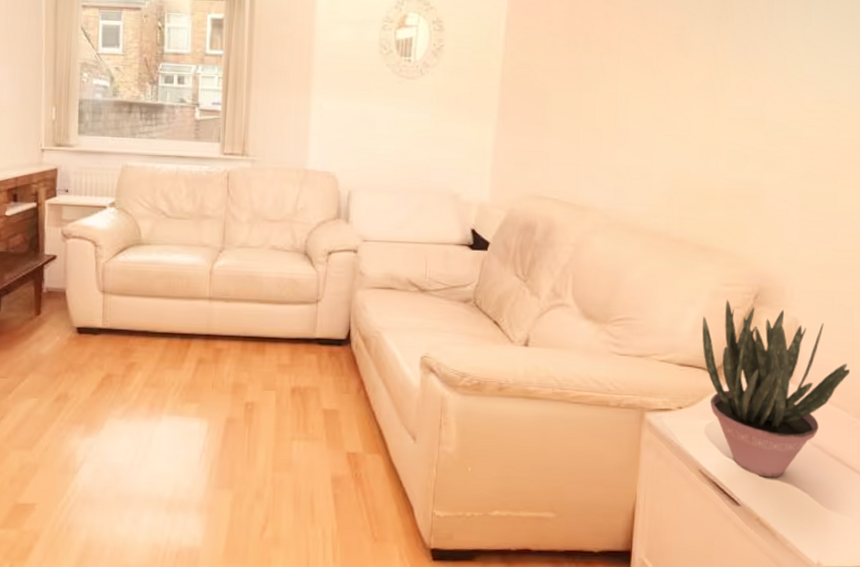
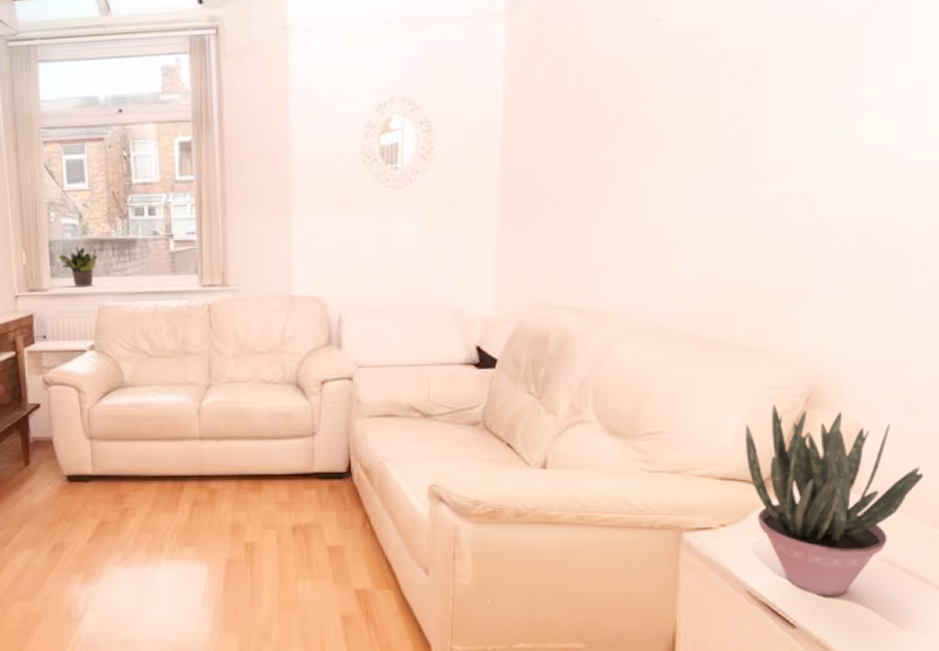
potted plant: none [86,106,125,146] -> present [57,245,97,287]

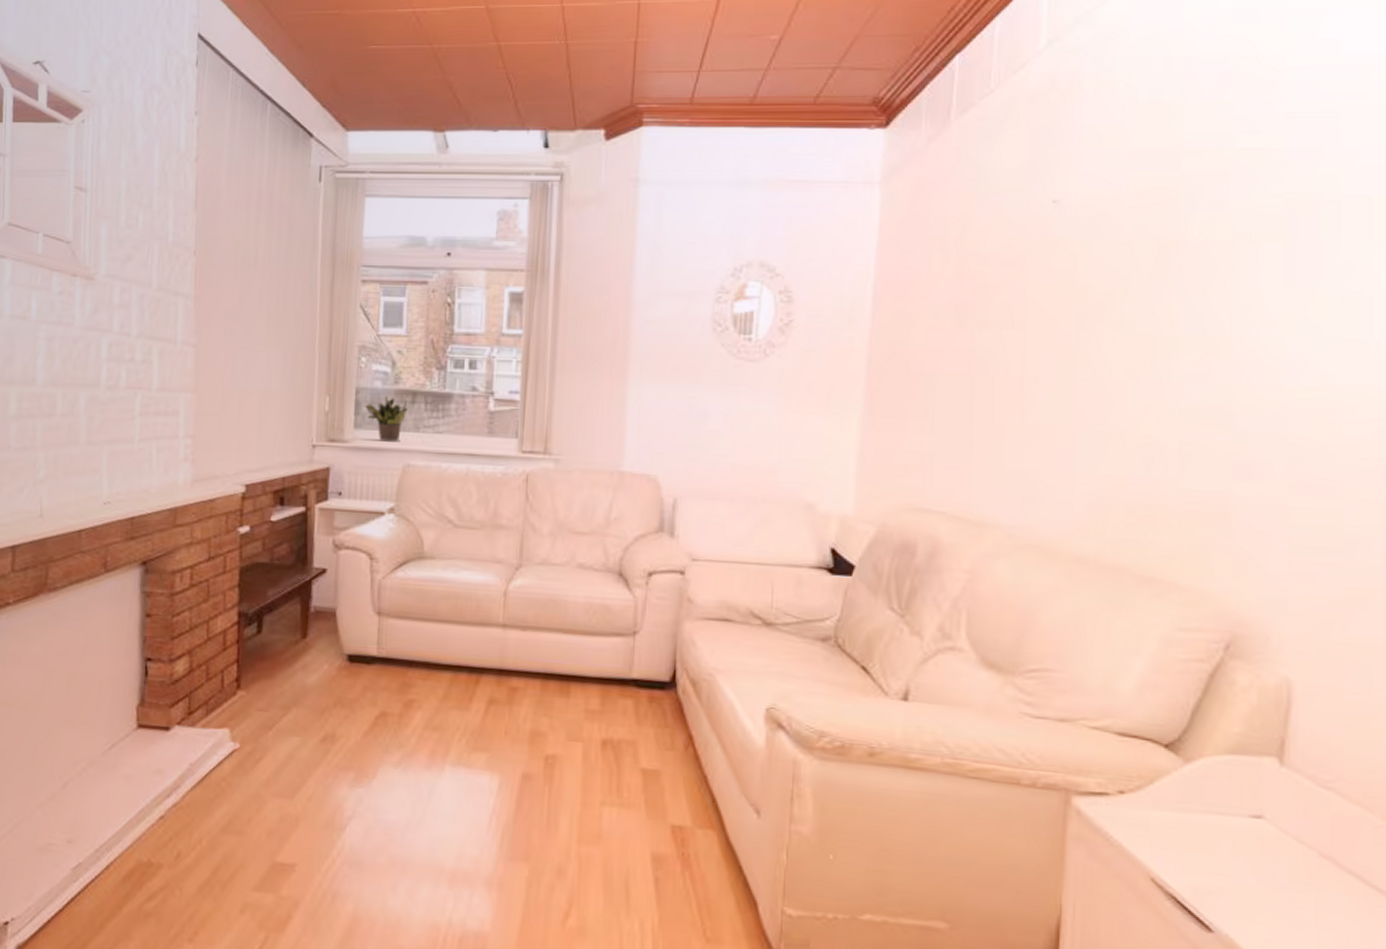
potted plant: present [744,403,924,597] -> none [1149,648,1373,897]

